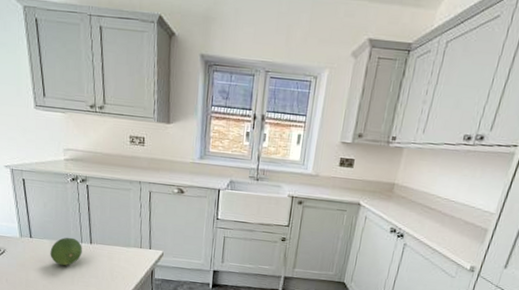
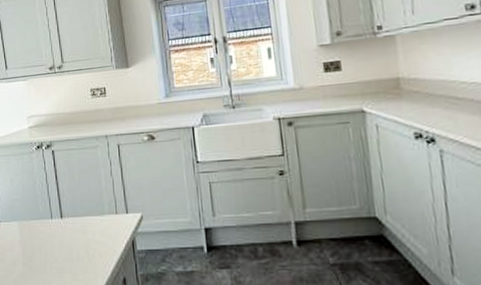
fruit: present [50,237,82,266] -> none [19,214,53,251]

